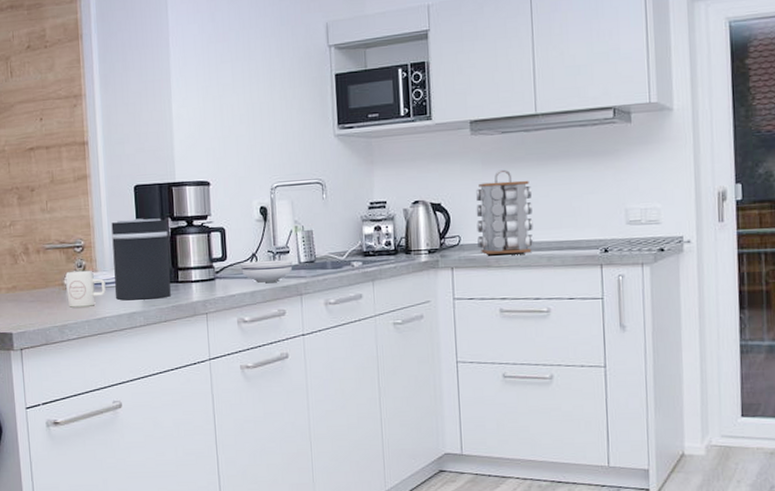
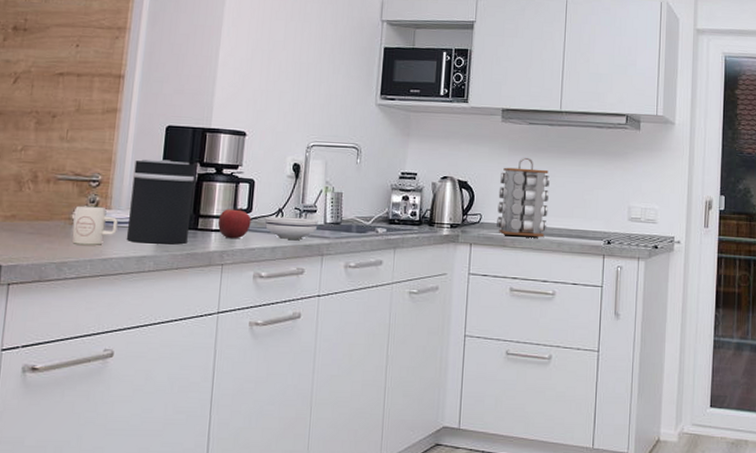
fruit: none [196,255,228,288] -> present [217,207,251,239]

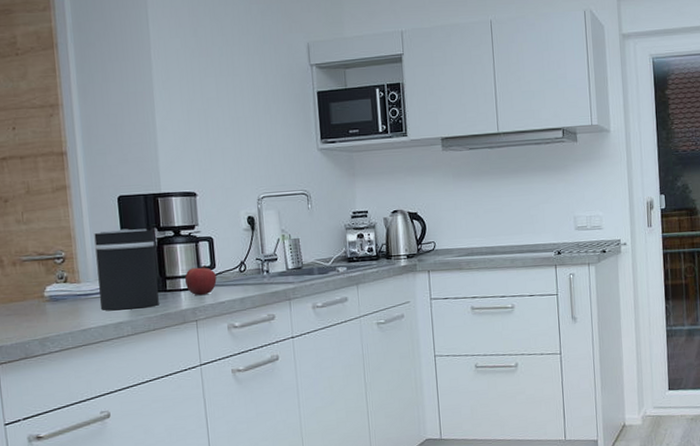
mug: present [72,205,118,245] -> none [45,281,90,320]
bowl: present [264,216,318,240] -> none [229,266,281,289]
spice rack: present [497,157,550,238] -> none [447,182,499,260]

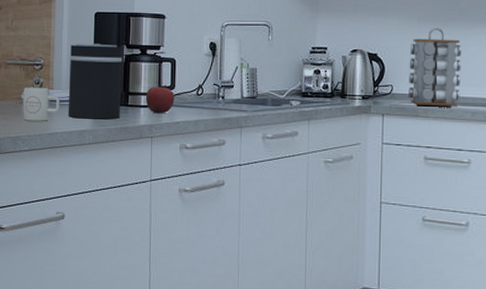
mug: none [45,281,90,320] -> present [23,87,60,121]
spice rack: none [447,182,499,260] -> present [408,27,461,107]

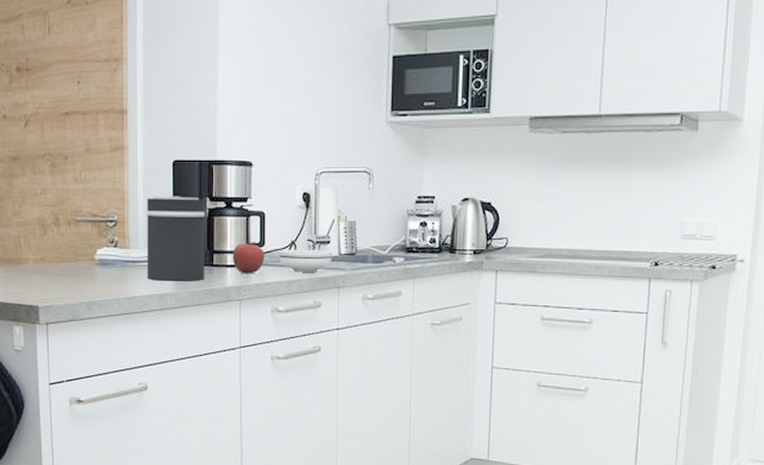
mug: present [23,87,60,121] -> none [96,246,137,284]
bowl: none [187,92,236,113] -> present [278,249,333,272]
spice rack: present [408,27,461,107] -> none [525,171,586,261]

